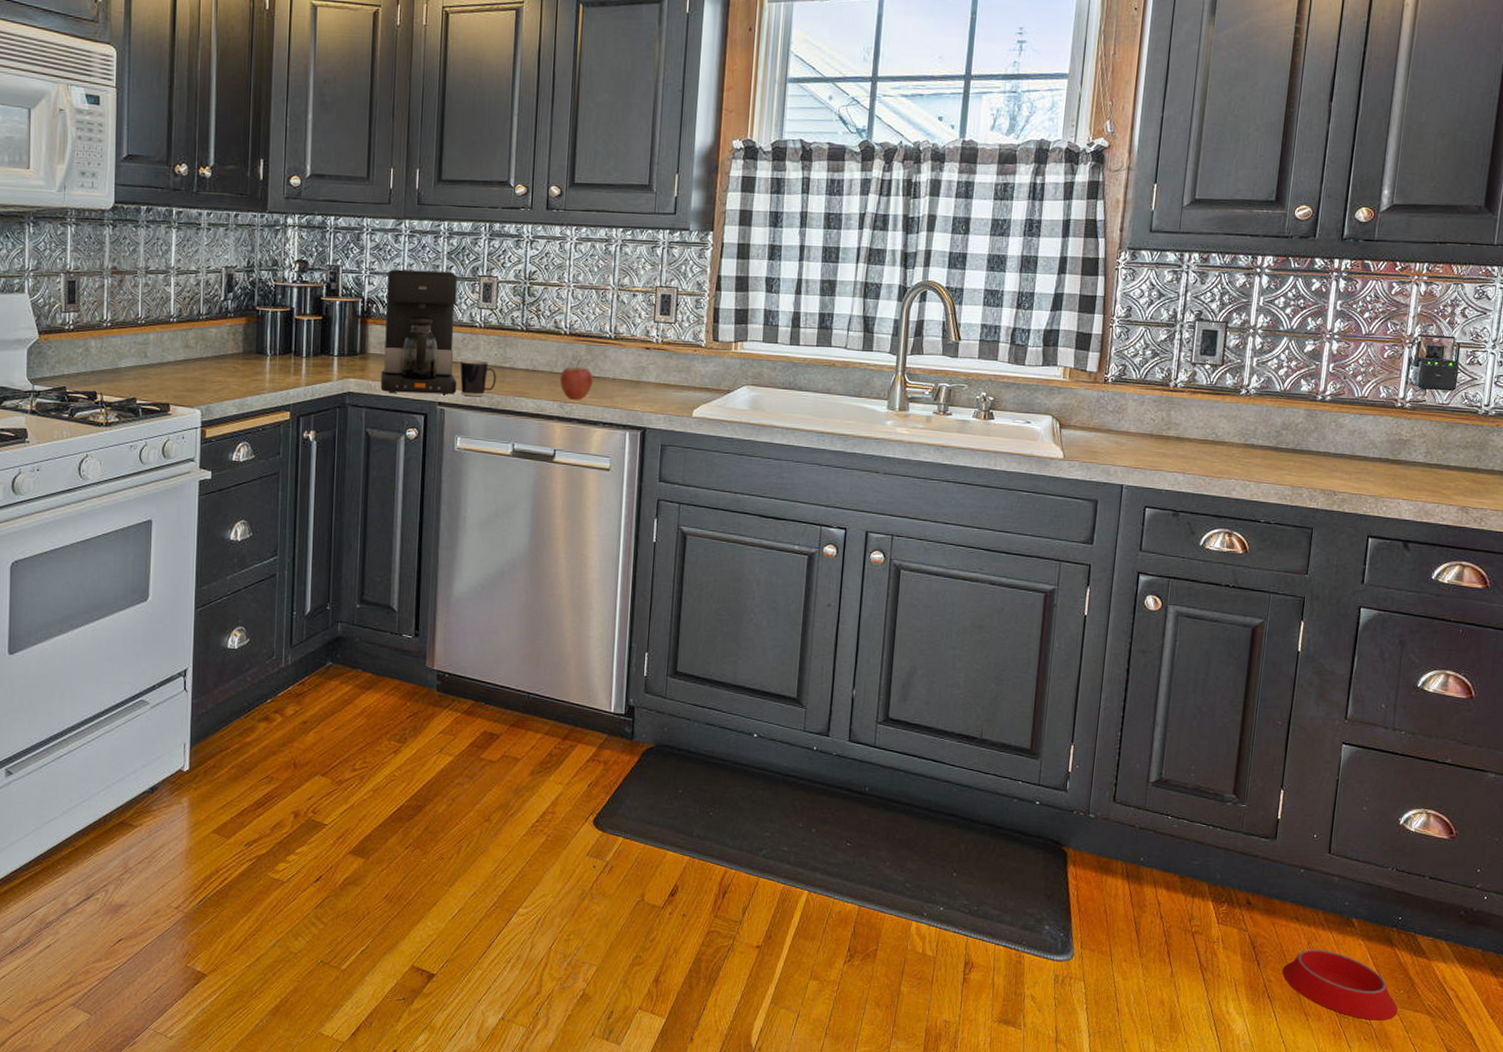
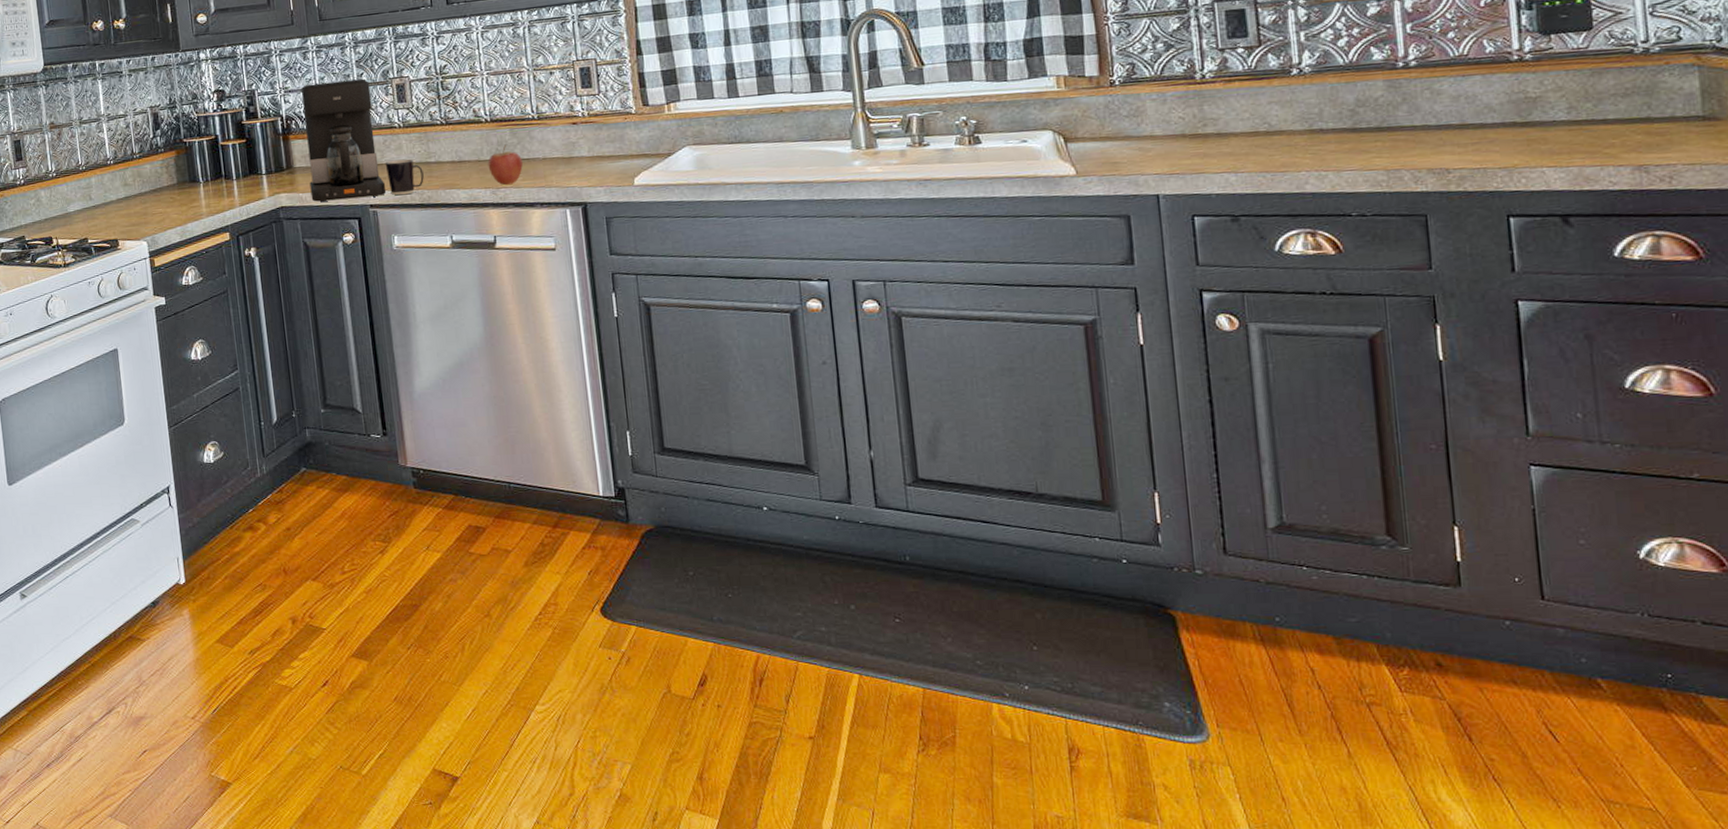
pet bowl: present [1282,949,1398,1021] -> none [1507,719,1695,806]

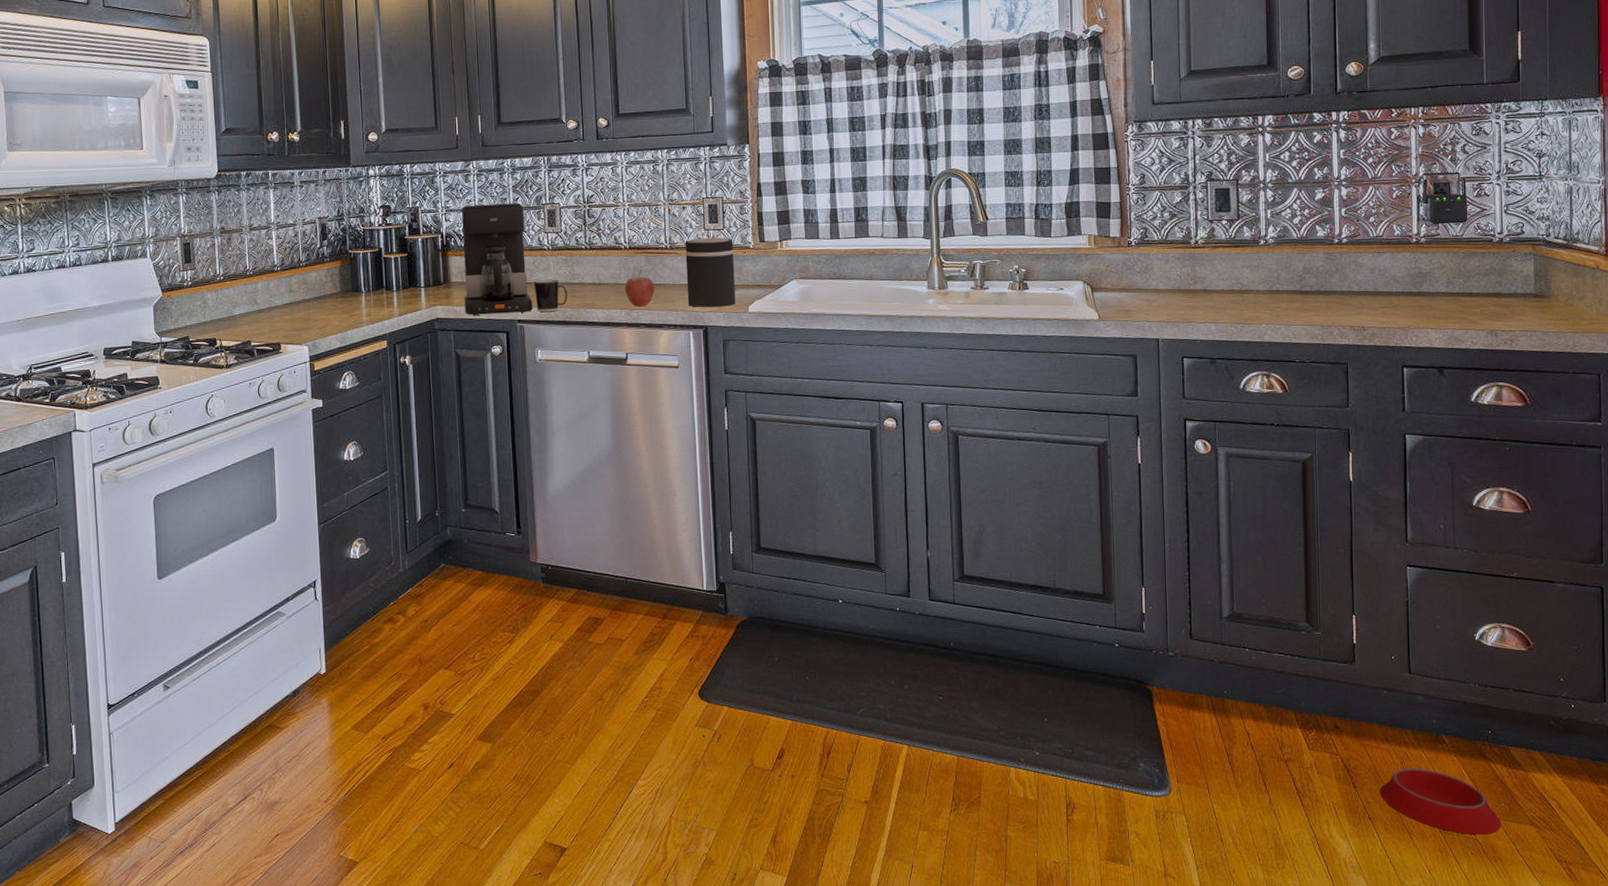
cylinder: none [554,103,619,183] -> present [685,237,736,308]
pet bowl: none [1507,719,1695,806] -> present [1379,768,1502,835]

